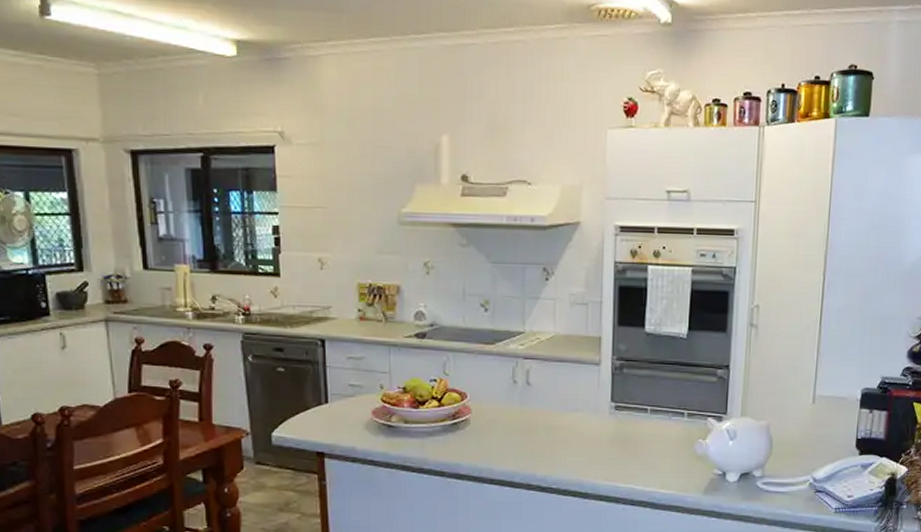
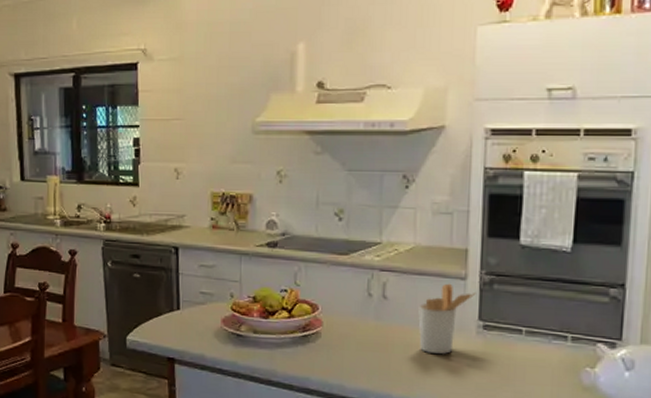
utensil holder: none [559,369,609,434] -> present [418,283,476,354]

